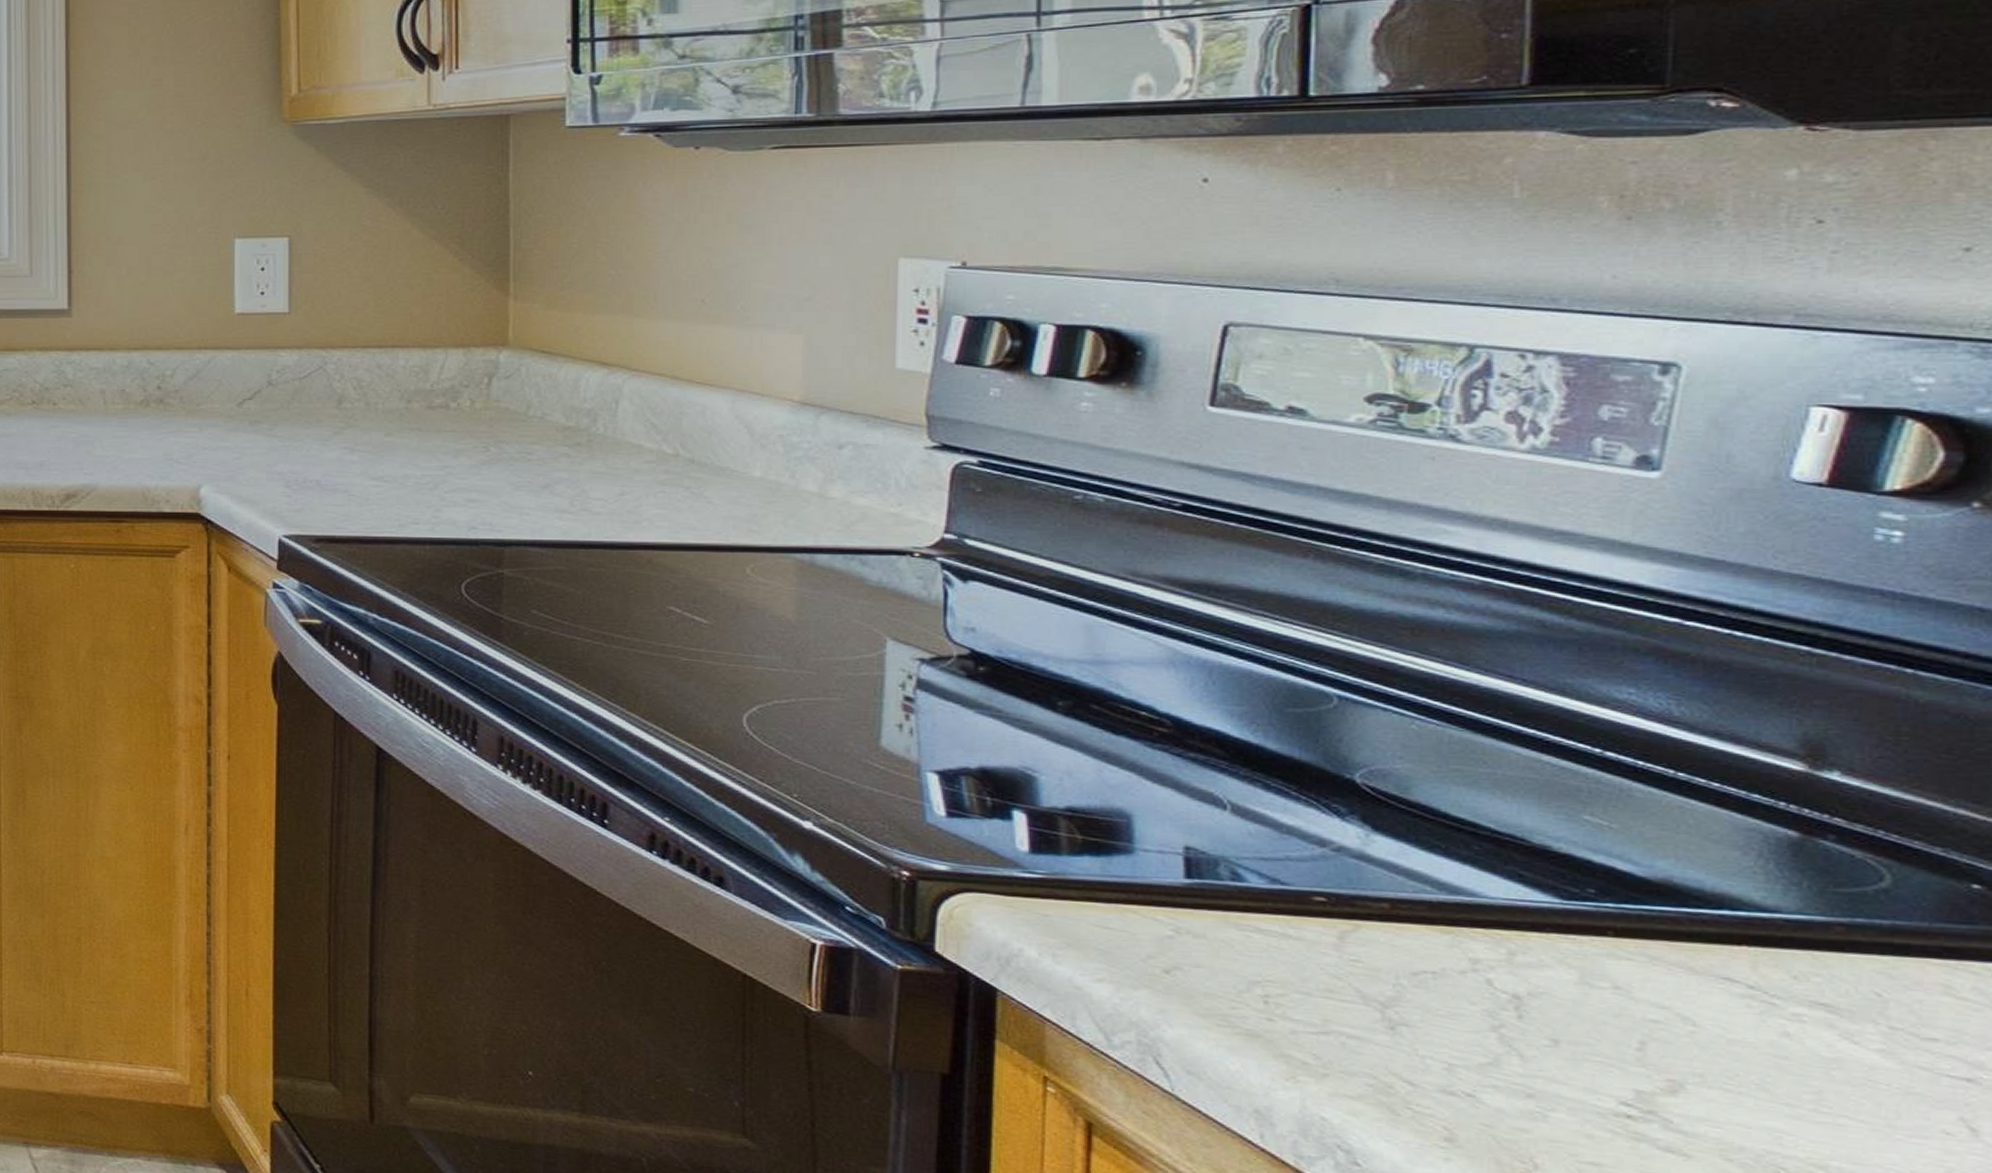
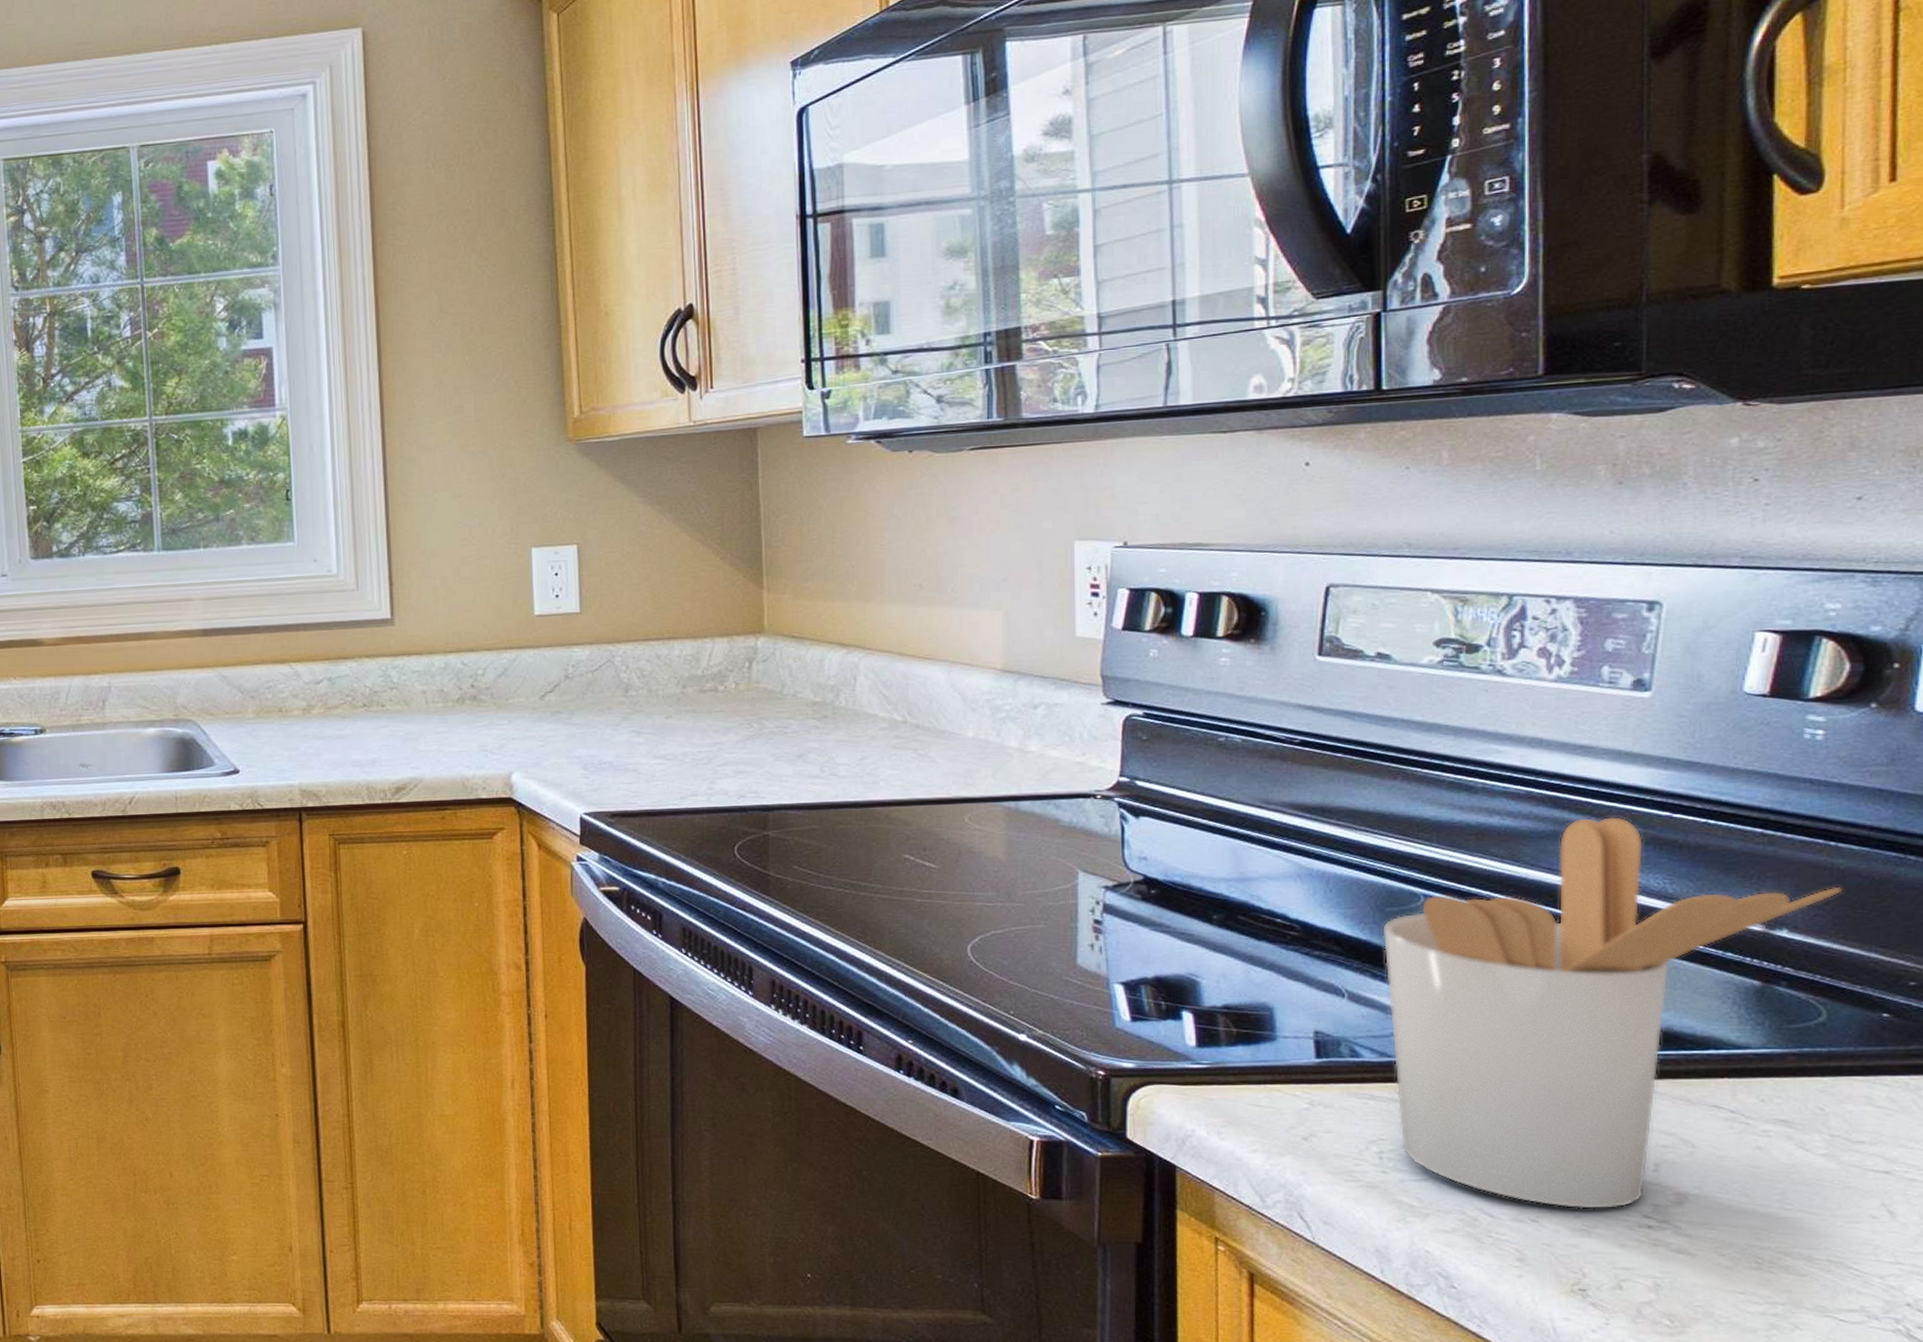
utensil holder: none [1279,617,1922,1091] -> present [1381,816,1843,1210]

